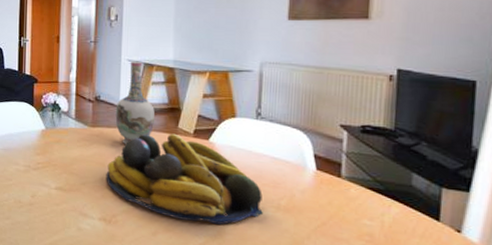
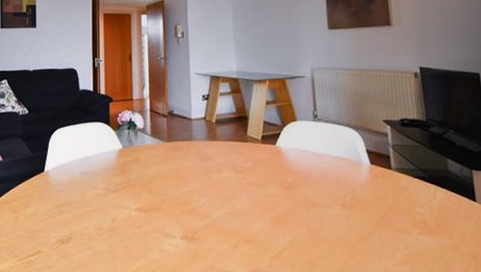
fruit bowl: present [106,133,263,225] -> none [184,141,331,230]
vase: present [115,61,155,144] -> none [188,74,225,156]

